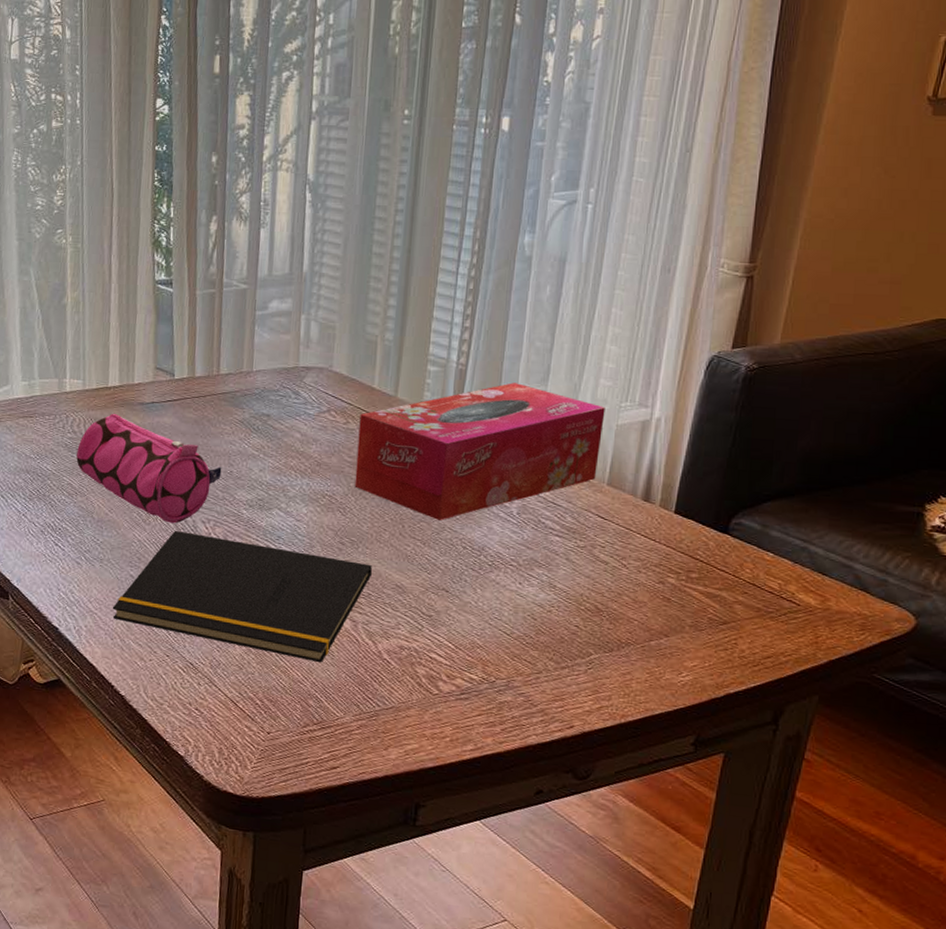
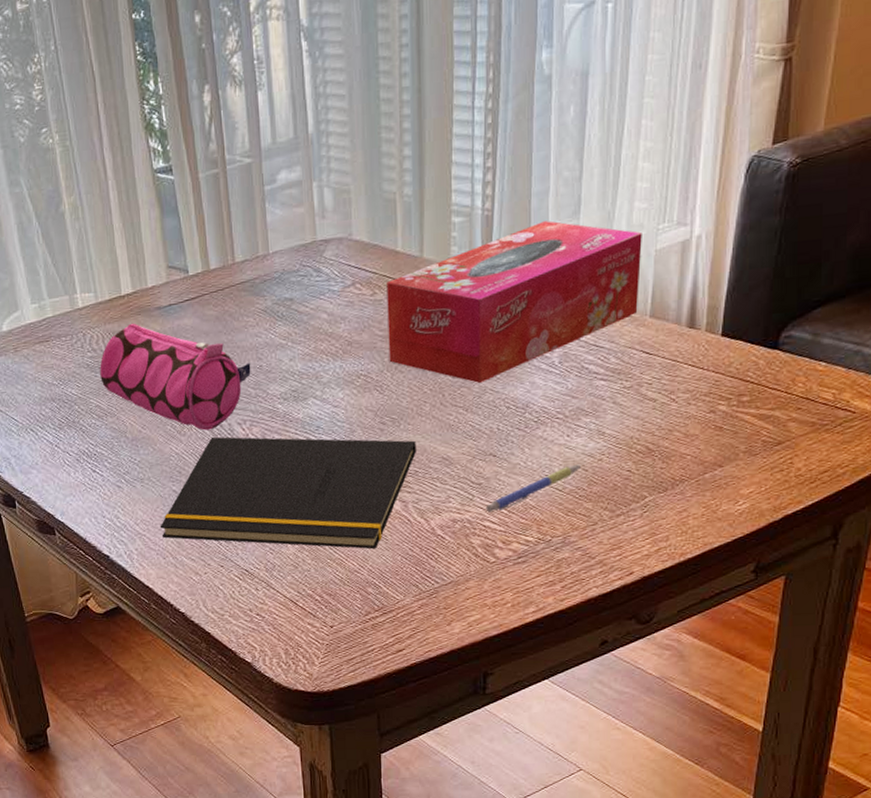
pen: none [433,612,531,645] -> present [485,464,582,513]

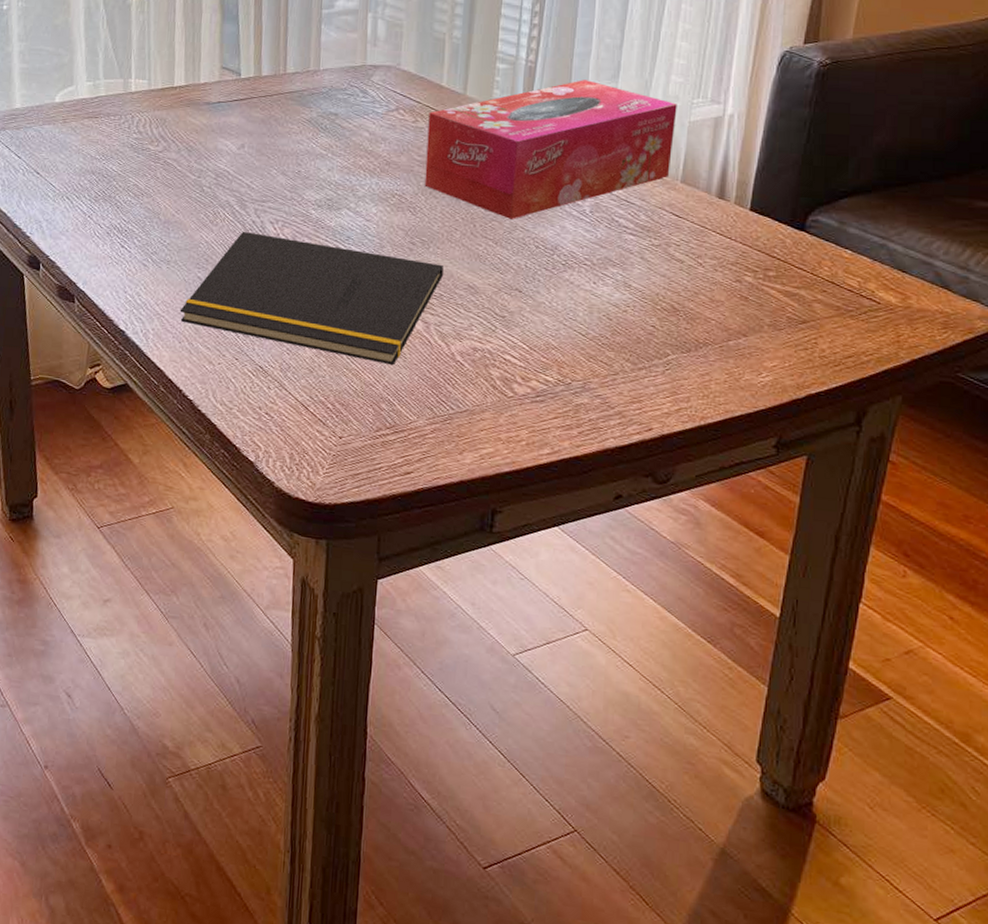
pencil case: present [100,323,251,431] -> none [142,113,290,224]
pen: present [485,464,582,513] -> none [507,312,606,347]

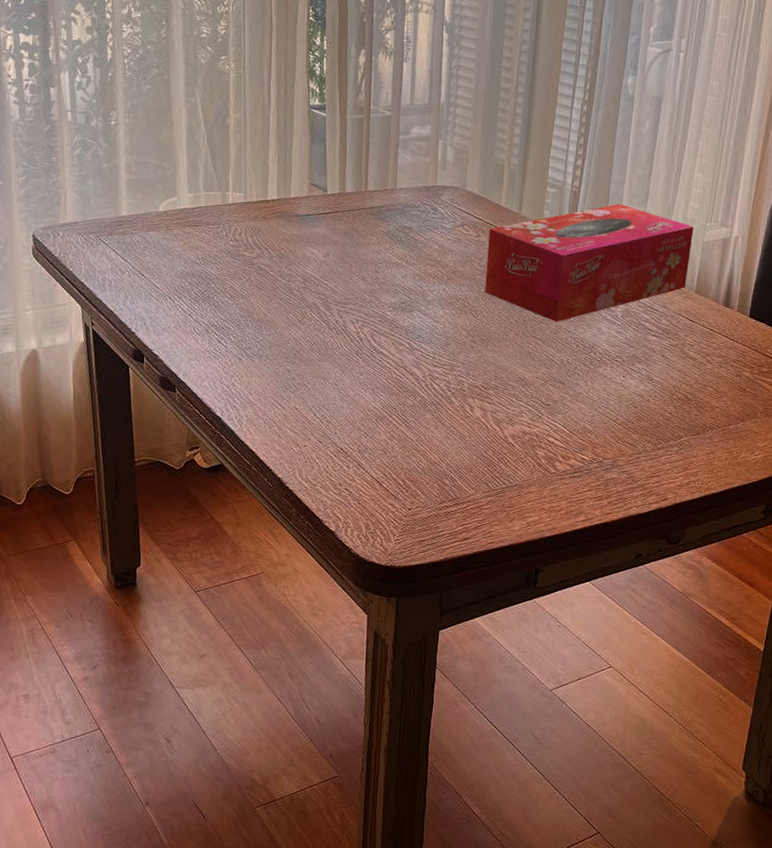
notepad: present [180,231,443,366] -> none [270,329,499,447]

